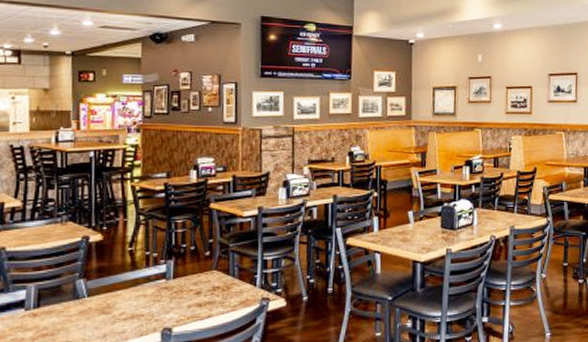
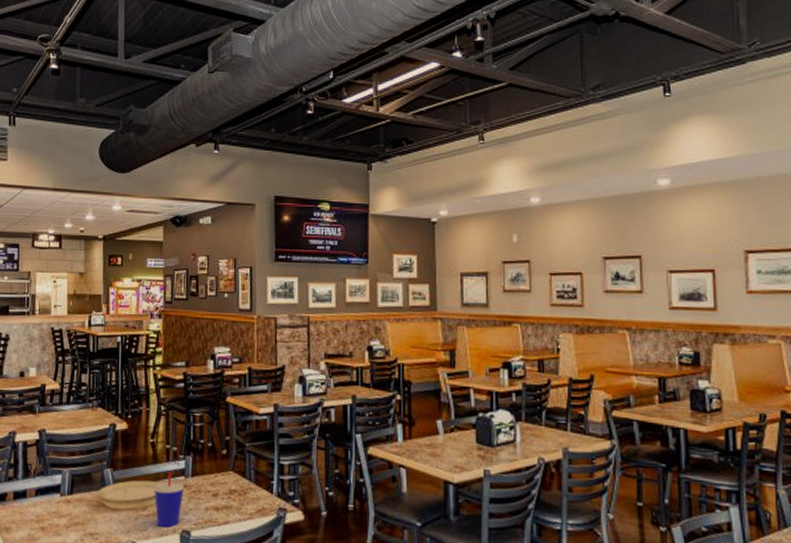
plate: none [68,286,141,316] -> present [97,480,162,510]
beverage cup: none [132,277,165,329] -> present [154,472,184,528]

